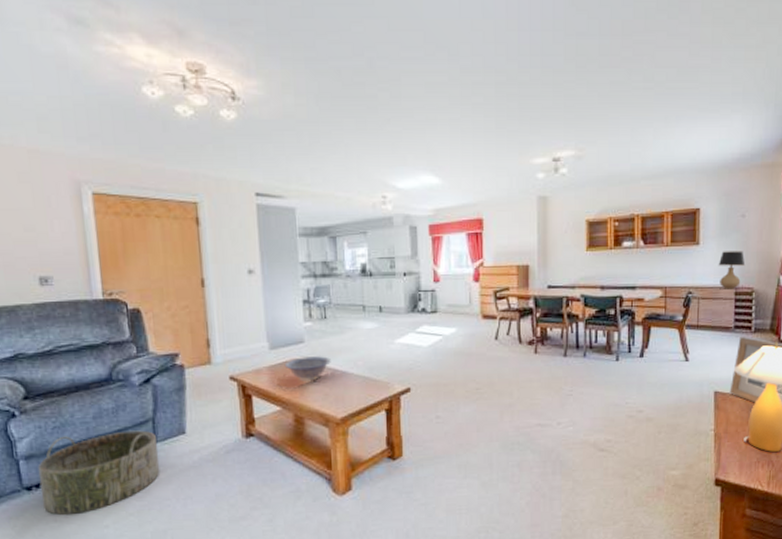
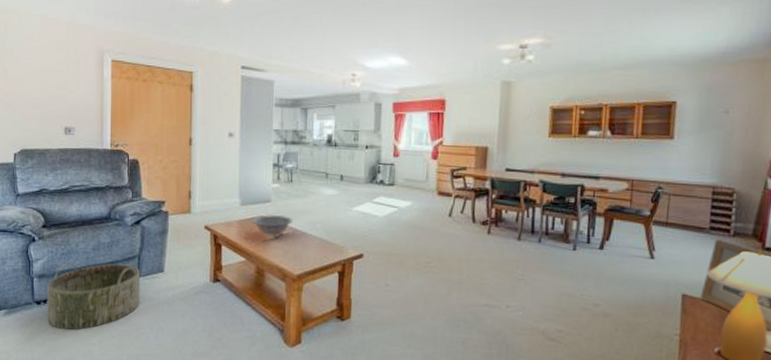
table lamp: present [718,251,746,289] -> none [694,147,727,188]

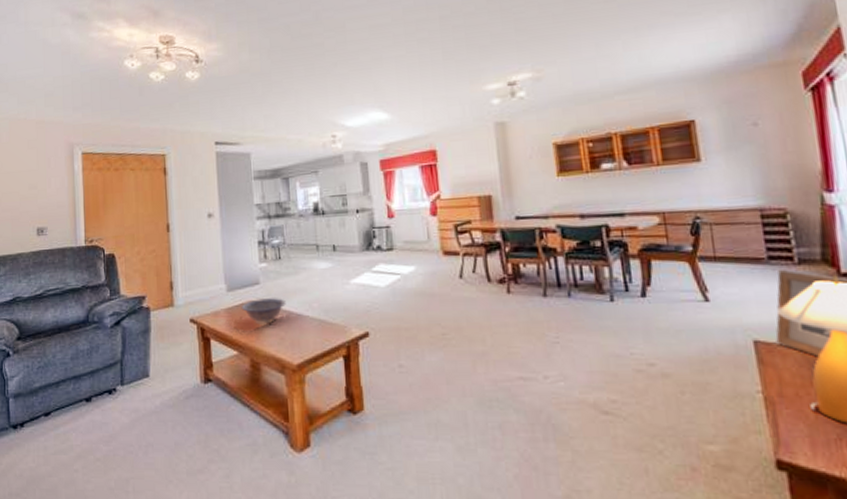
basket: present [47,262,141,330] -> none [23,372,125,455]

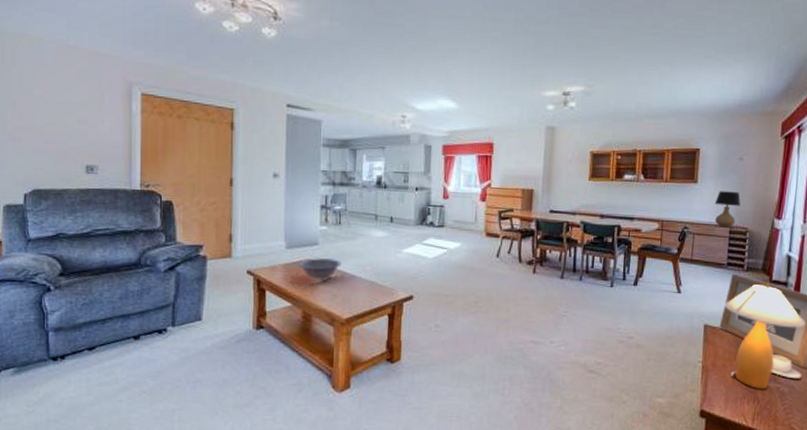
table lamp: none [730,164,769,212] -> present [714,191,741,228]

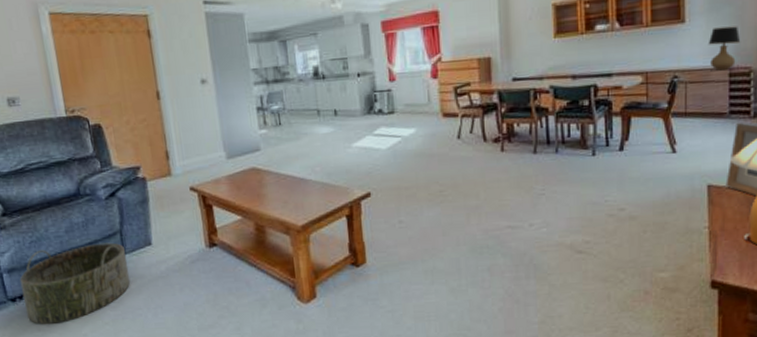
basket: none [65,313,175,387] -> present [19,242,131,324]
decorative bowl: present [298,258,341,282] -> none [242,163,288,190]

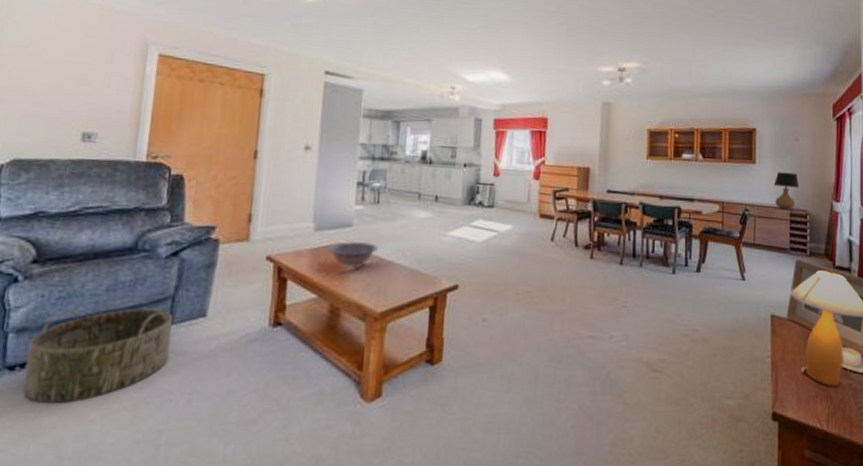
decorative bowl: none [242,163,288,190] -> present [327,242,378,269]

